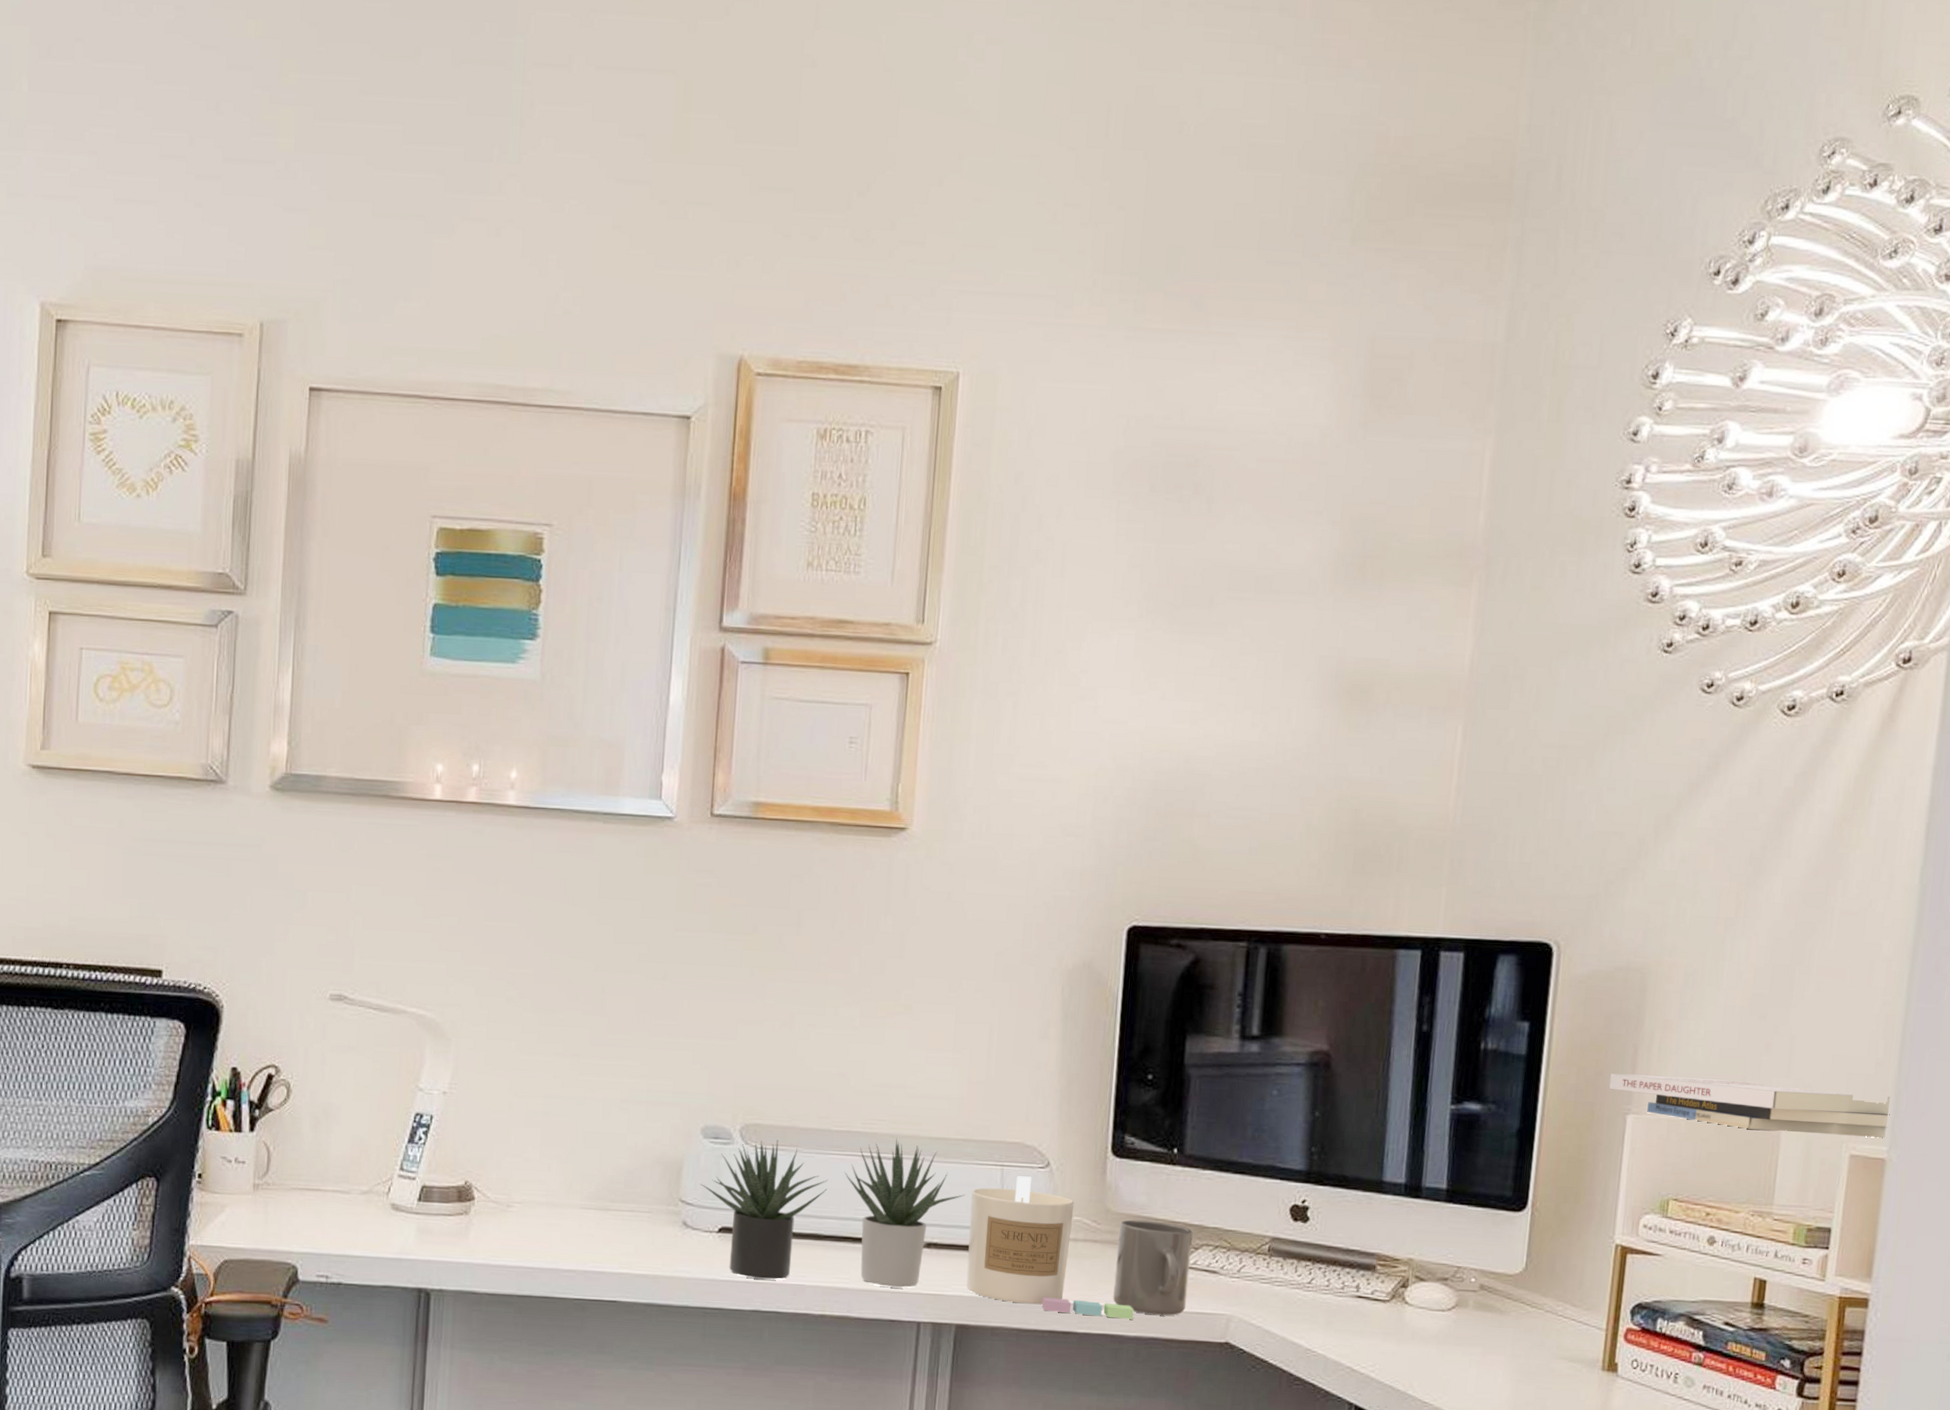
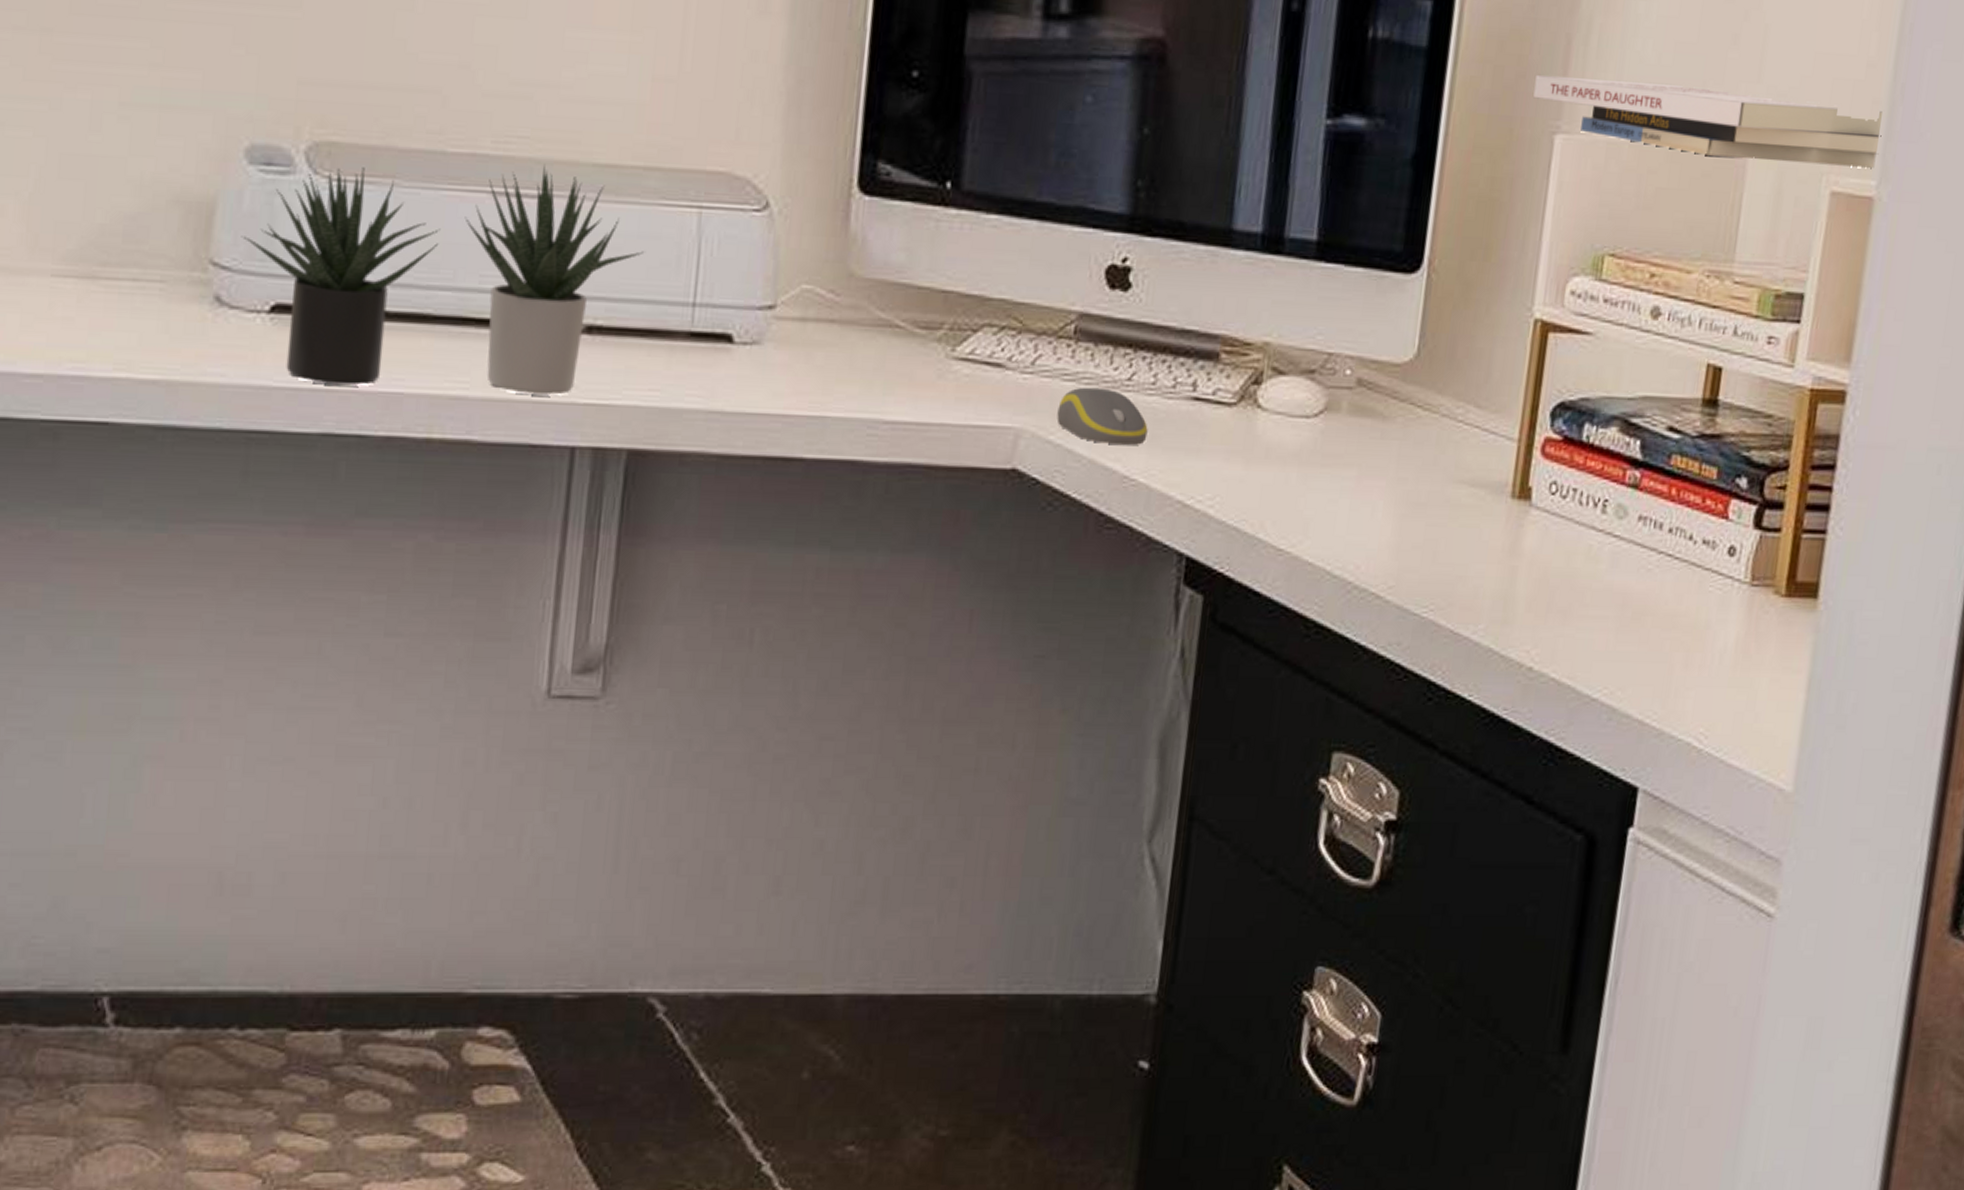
candle: present [966,1176,1075,1304] -> none [644,223,804,417]
sticky notes: present [1041,1296,1134,1320] -> none [752,405,886,438]
cup: present [1113,1220,1193,1315] -> none [855,288,971,431]
computer mouse: none [1257,1287,1324,1328] -> present [1057,387,1148,445]

